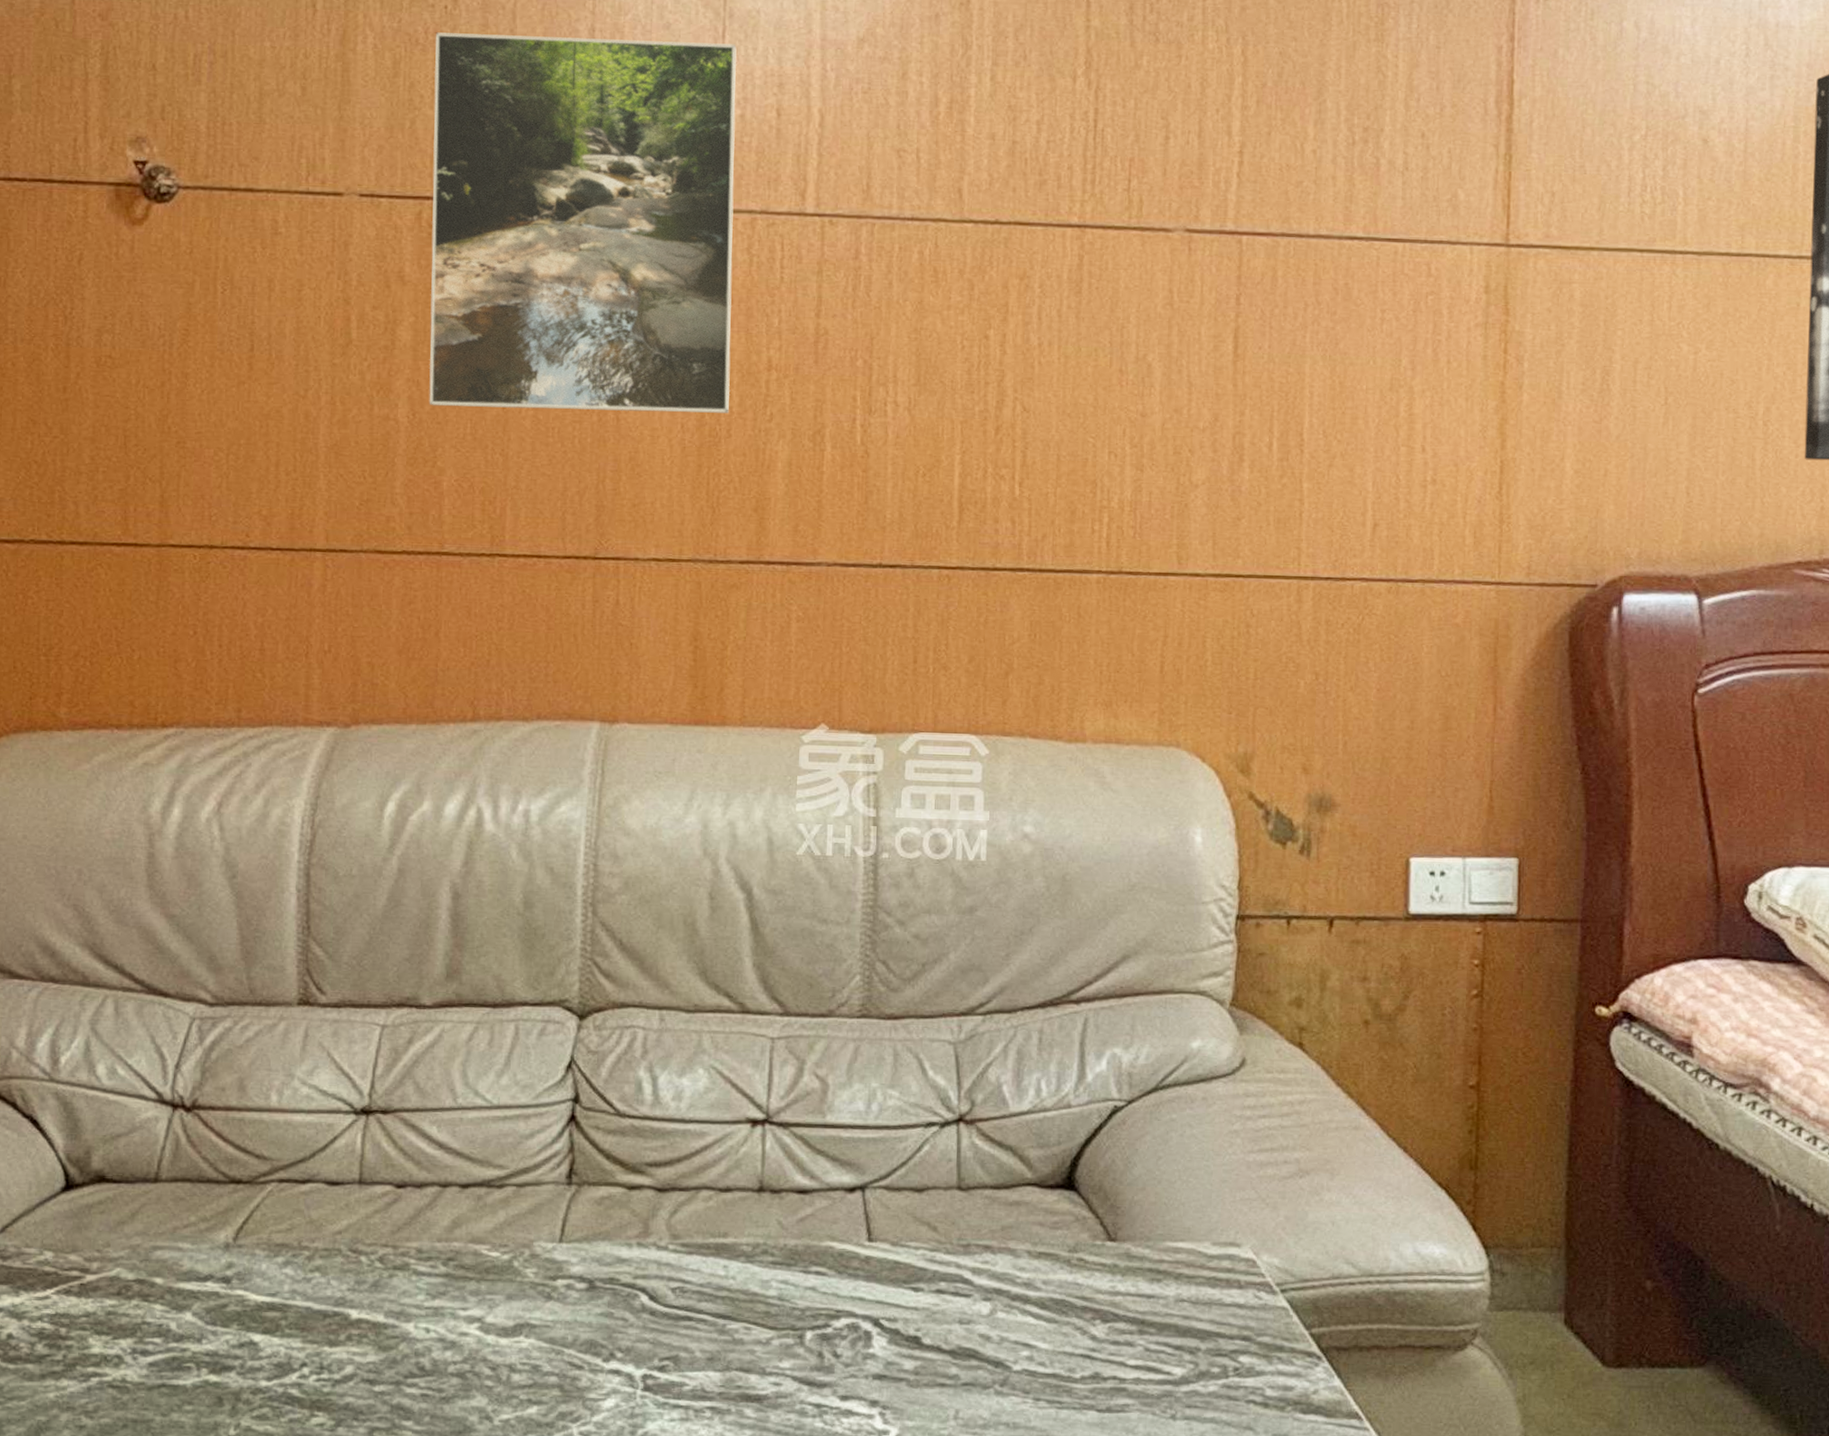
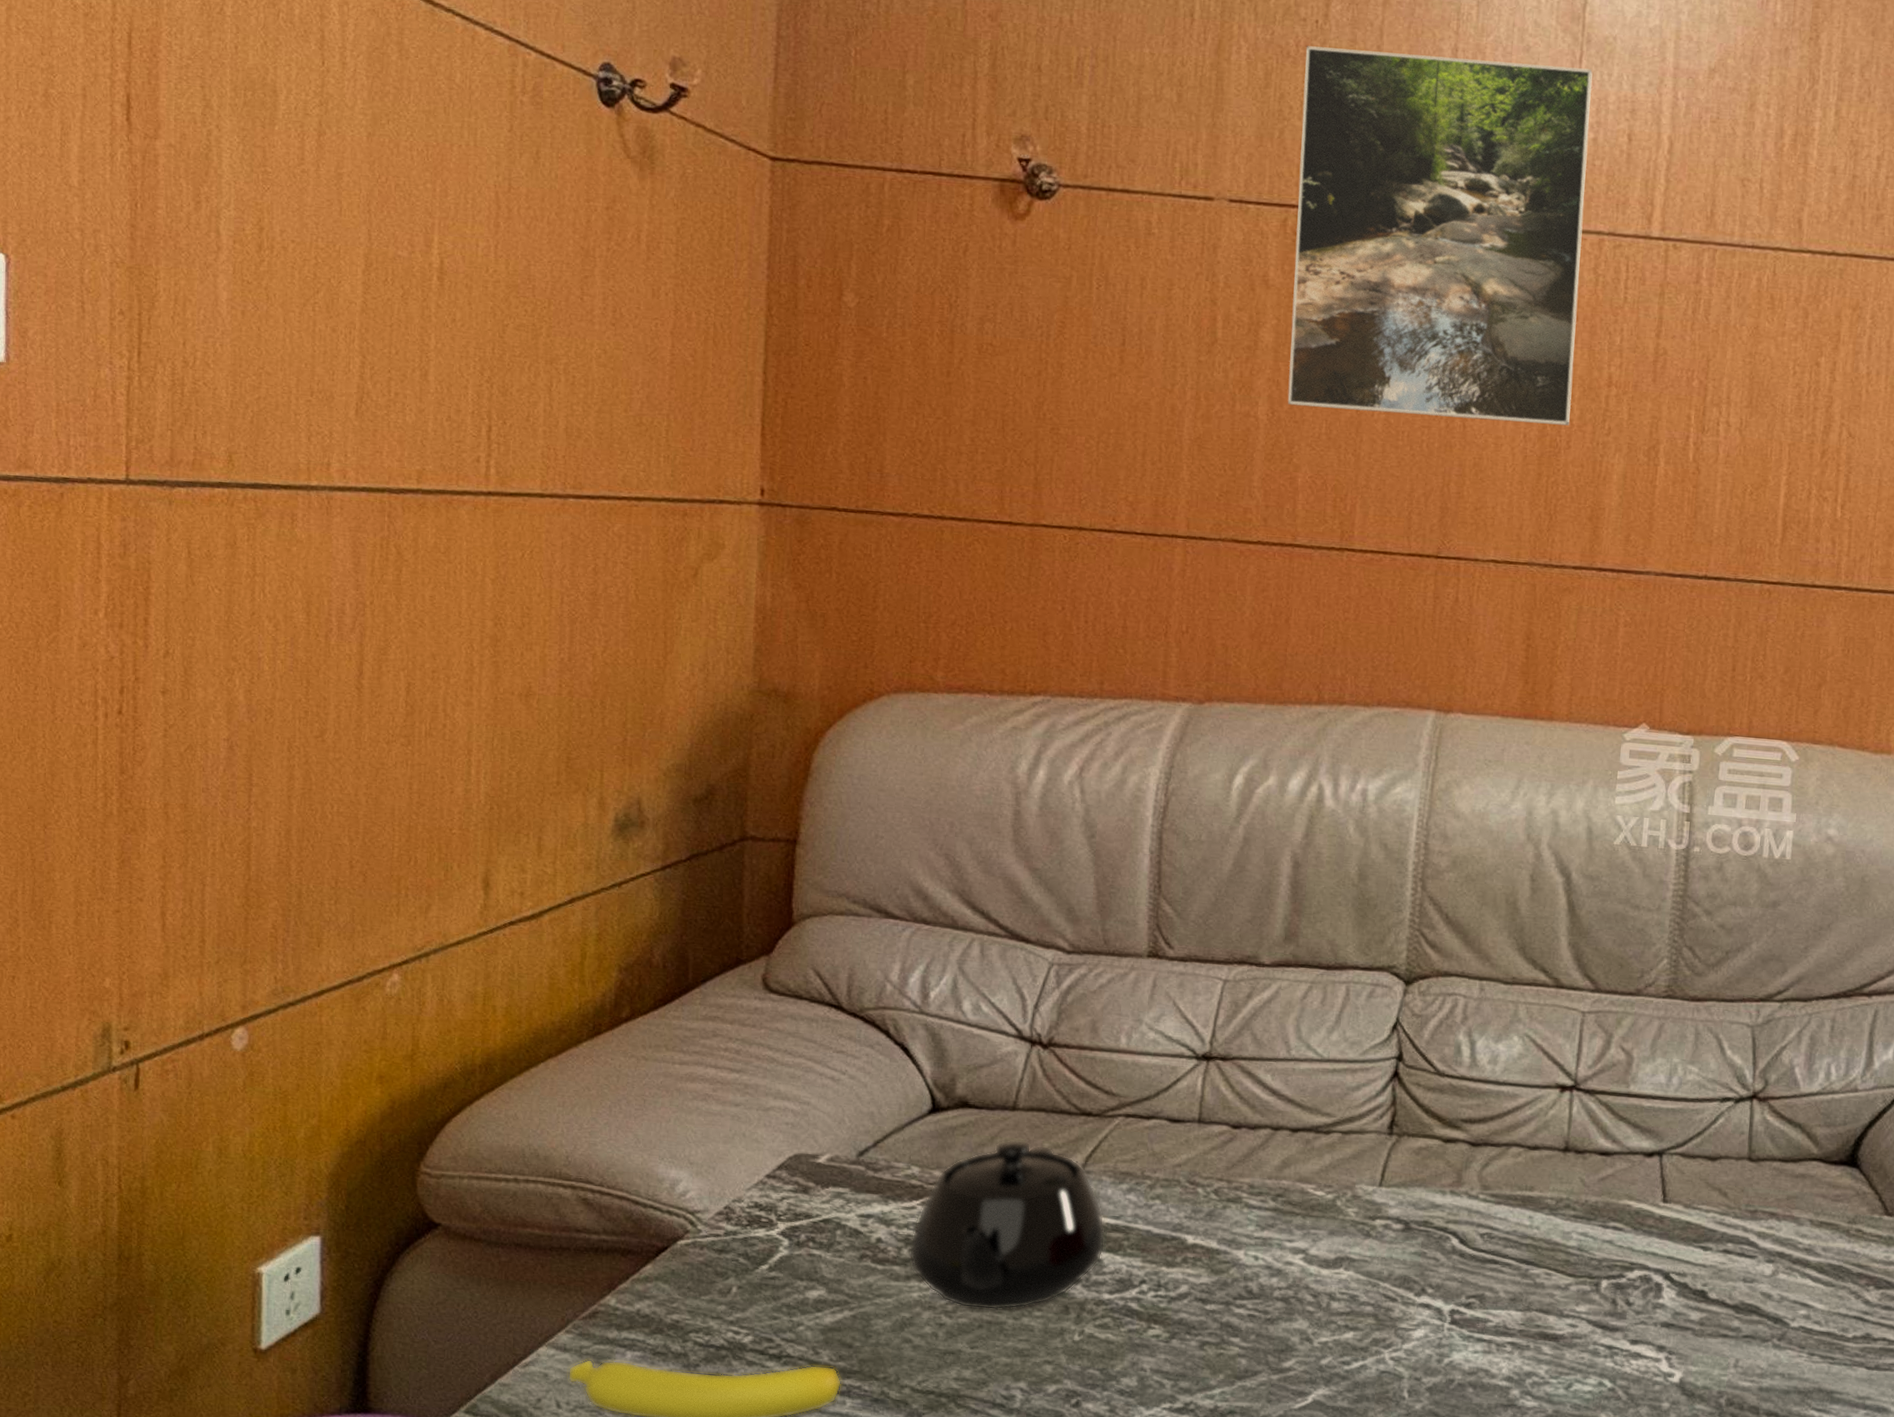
teapot: none [43,1214,261,1407] -> present [908,1139,1106,1311]

